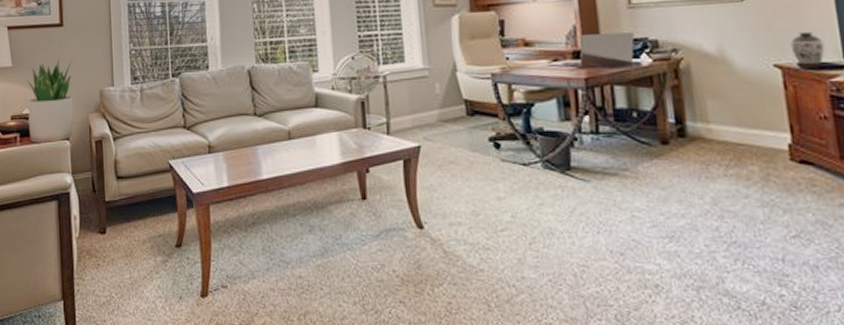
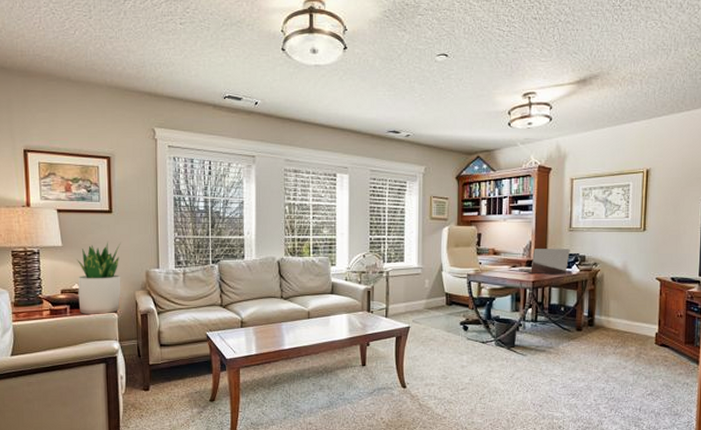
decorative vase: present [790,31,826,70] -> none [668,256,690,283]

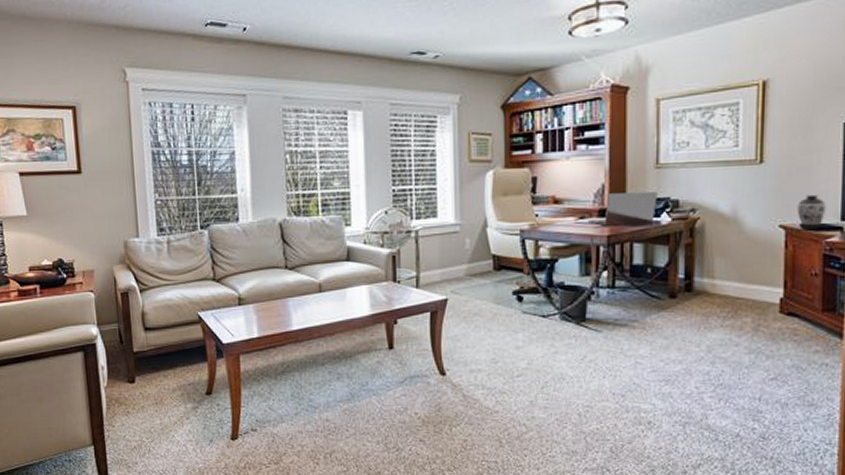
planter: present [77,241,121,314] -> none [44,208,97,294]
decorative vase: none [668,256,690,283] -> present [797,194,827,231]

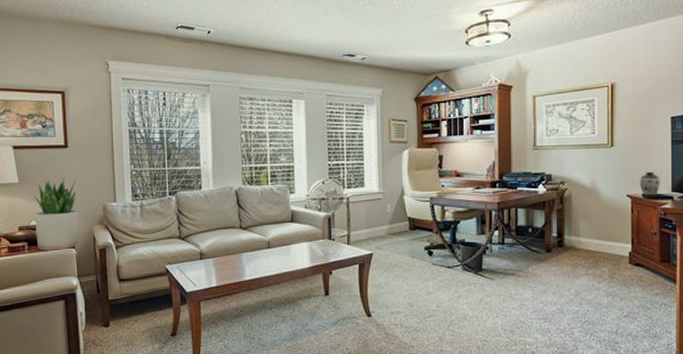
planter: none [44,208,97,294] -> present [33,177,79,251]
laptop: present [588,191,658,226] -> none [483,168,535,195]

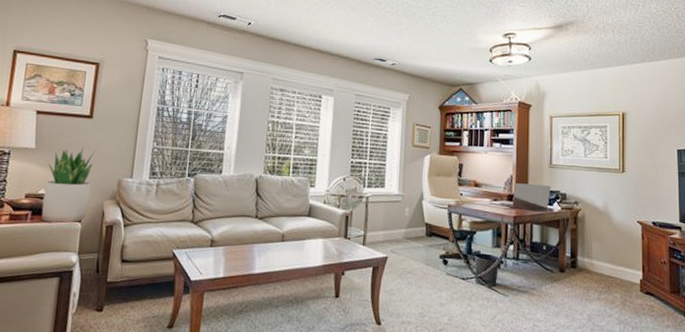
laptop: none [483,168,535,195] -> present [500,183,551,211]
decorative vase: present [639,171,661,199] -> none [649,200,670,228]

